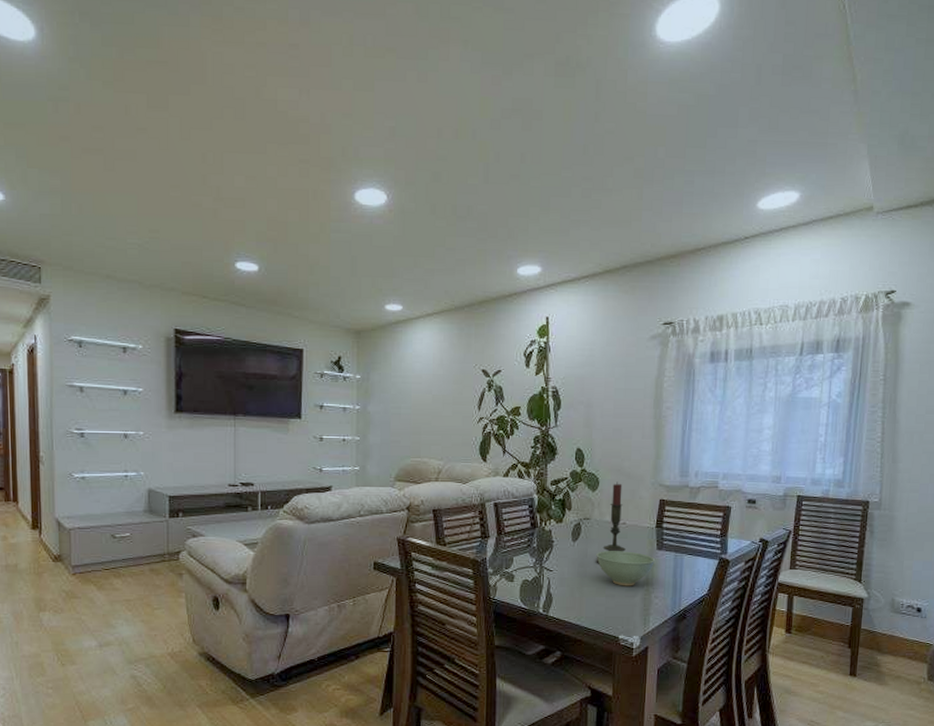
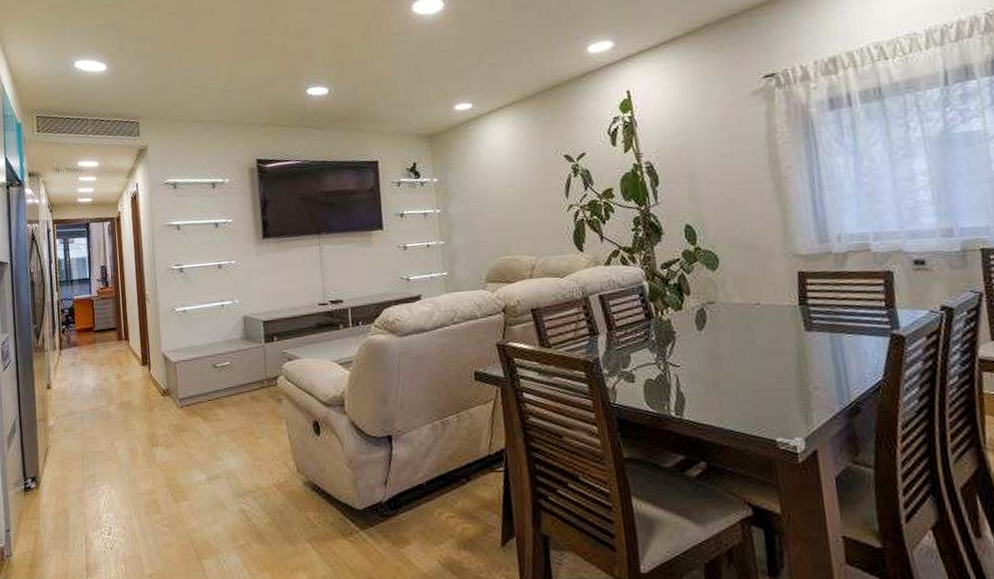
candle: present [596,482,626,564] -> none [730,257,766,354]
bowl: present [596,551,656,586] -> none [729,335,807,378]

